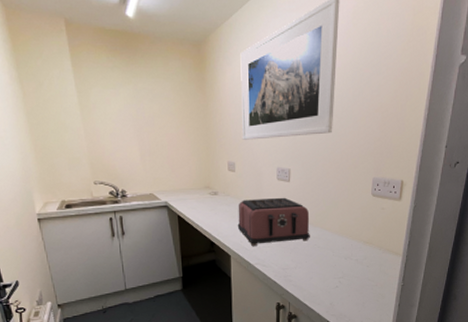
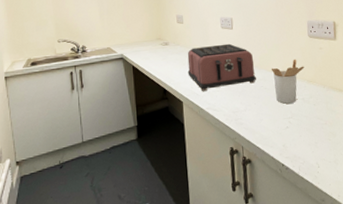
utensil holder: none [328,218,363,265] -> present [272,59,305,104]

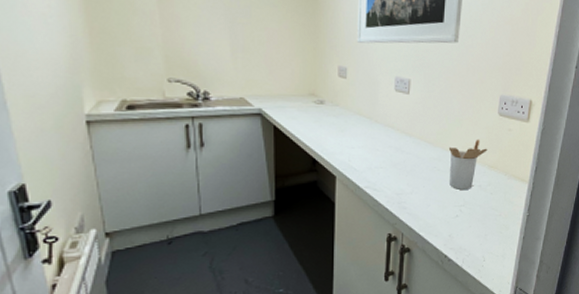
toaster: present [187,43,256,92] -> none [346,111,430,167]

